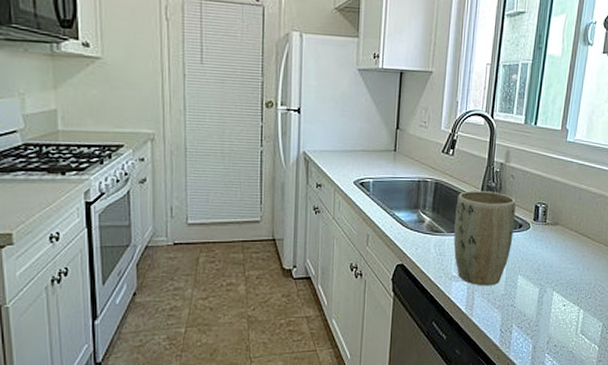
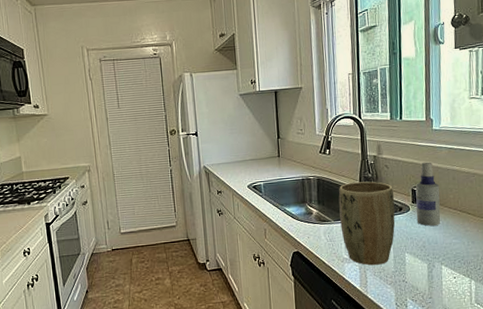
spray bottle: none [535,176,564,247] -> present [415,162,441,226]

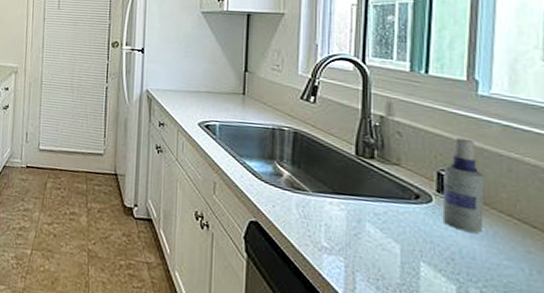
plant pot: present [338,181,395,266] -> none [322,145,409,270]

